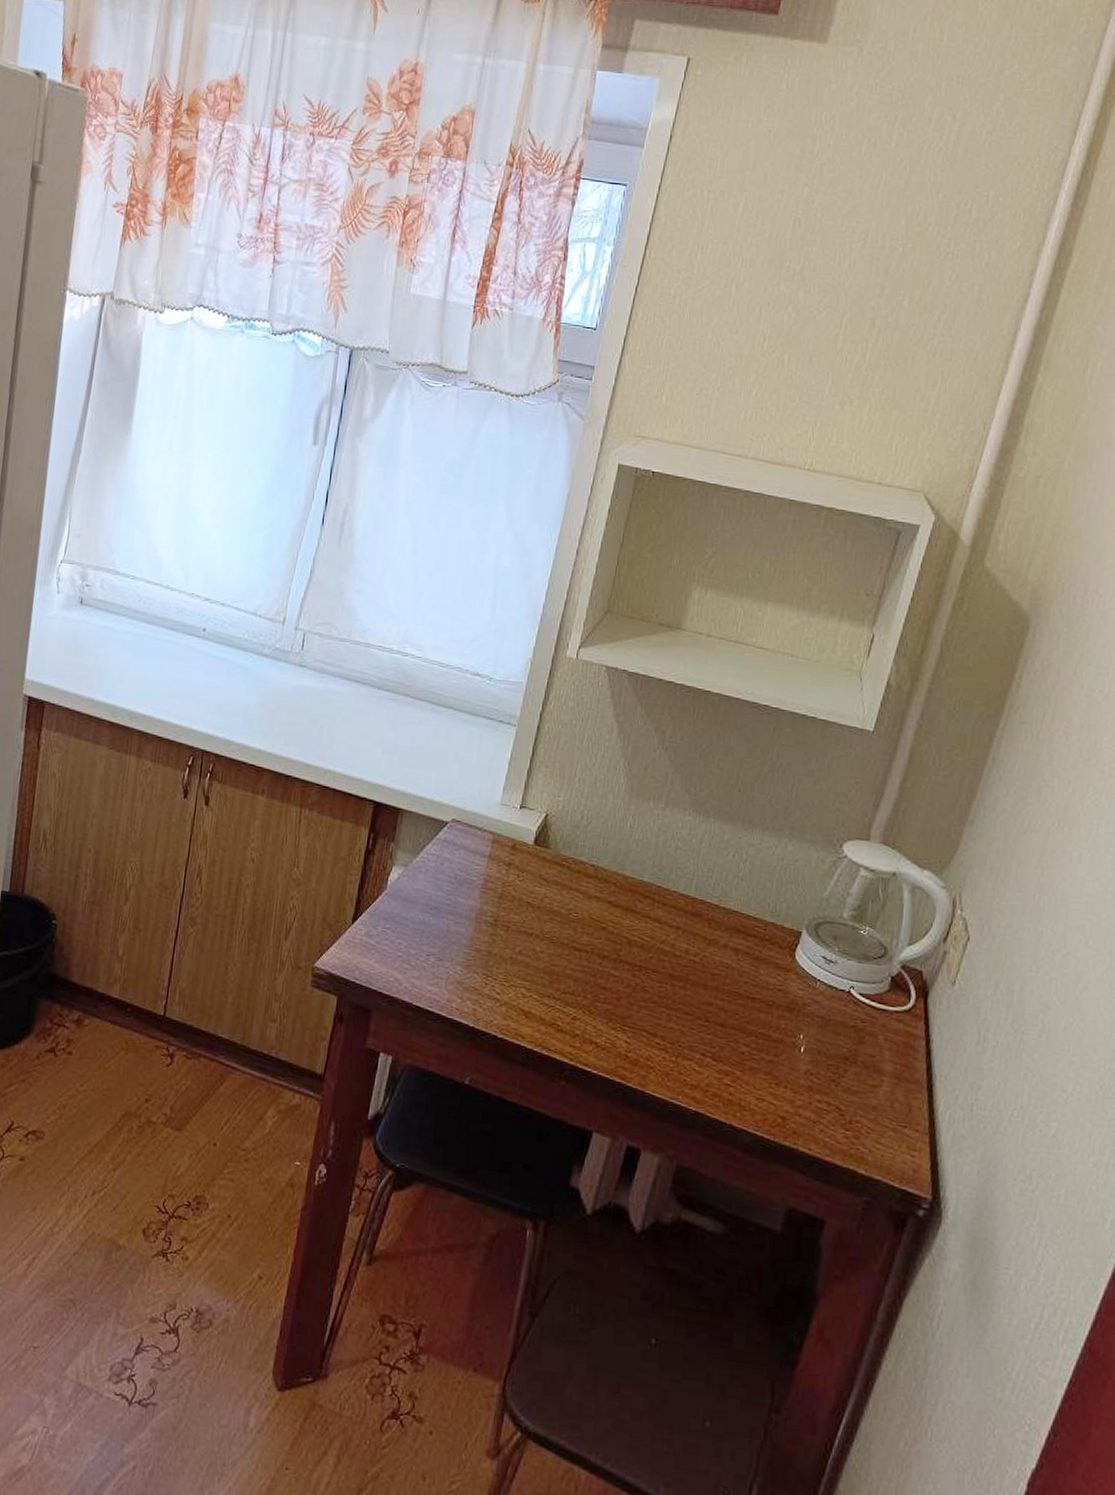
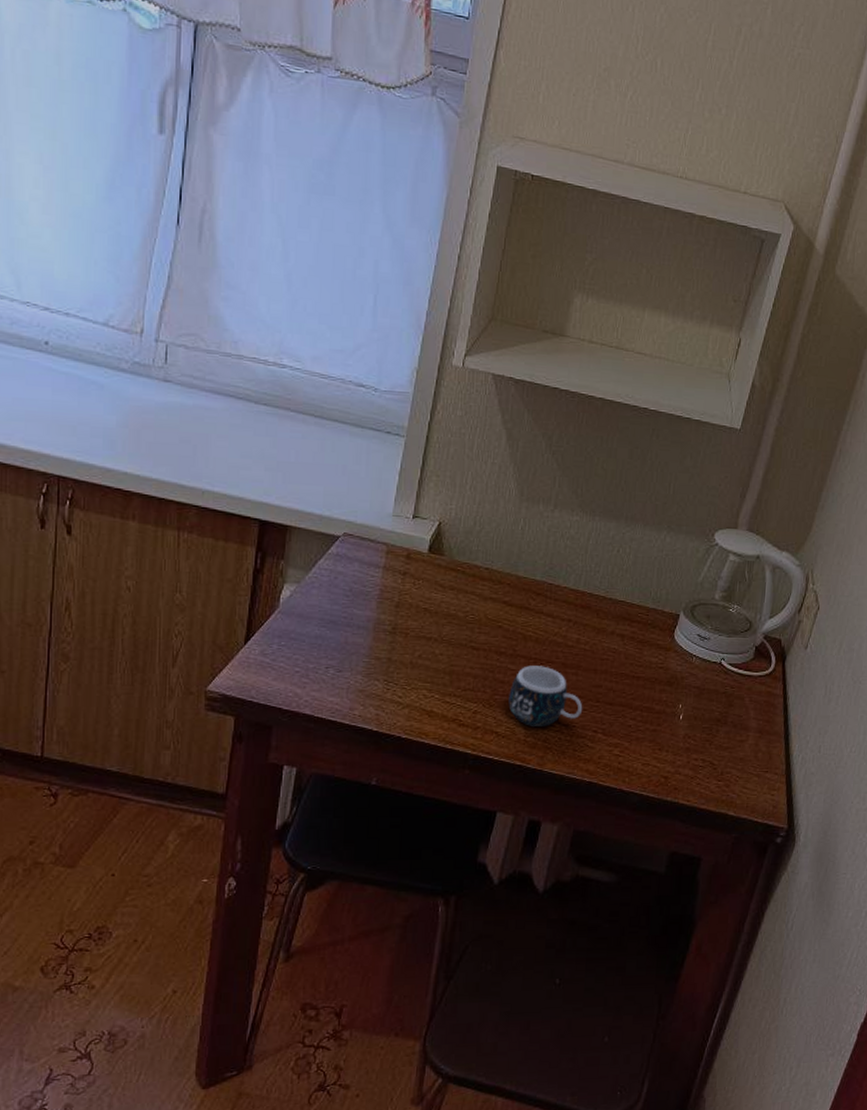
mug: none [610,973,691,1043] -> present [508,666,583,727]

